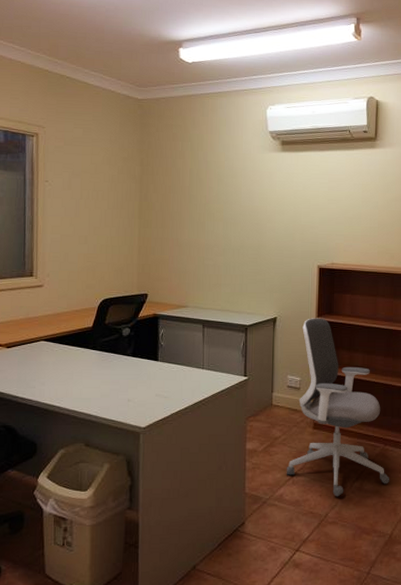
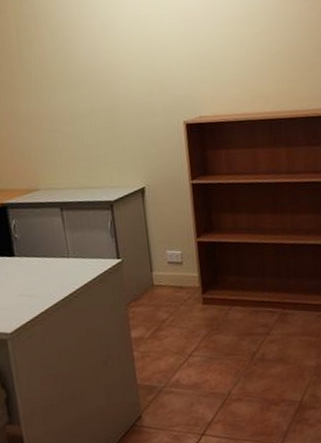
office chair: present [286,318,389,497] -> none [175,180,293,372]

